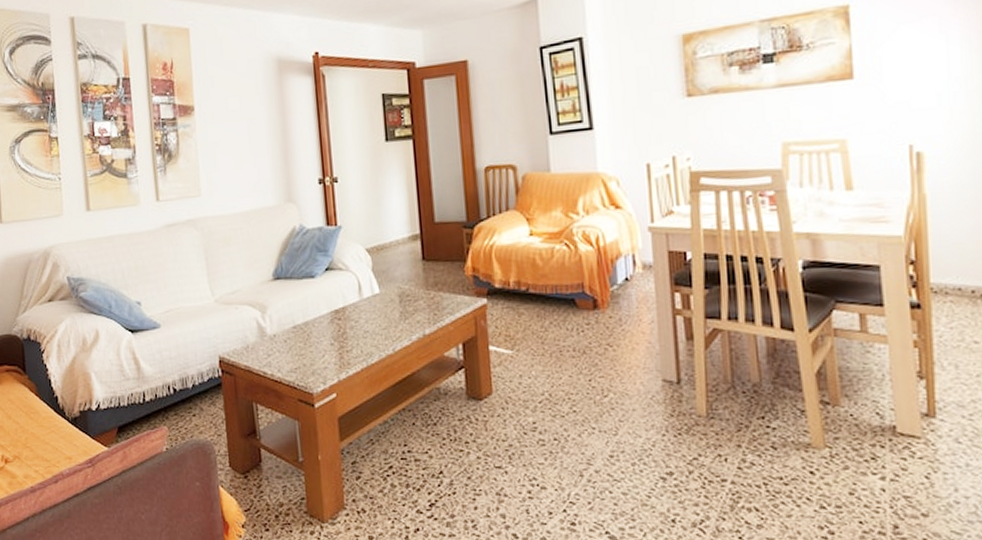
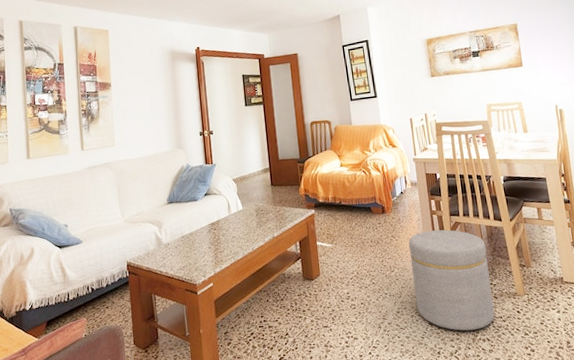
ottoman: none [633,339,771,494] -> present [408,229,495,331]

